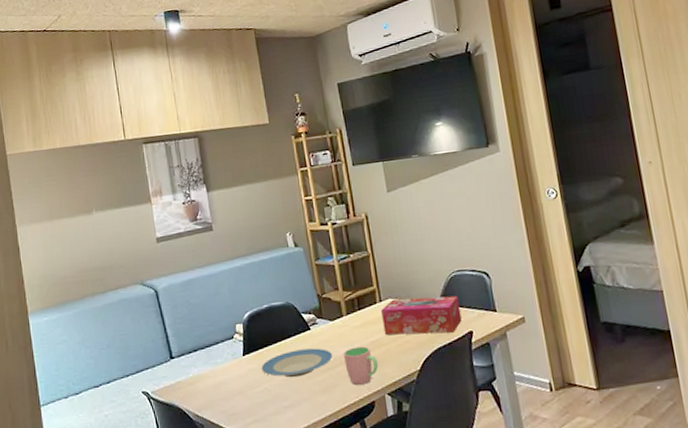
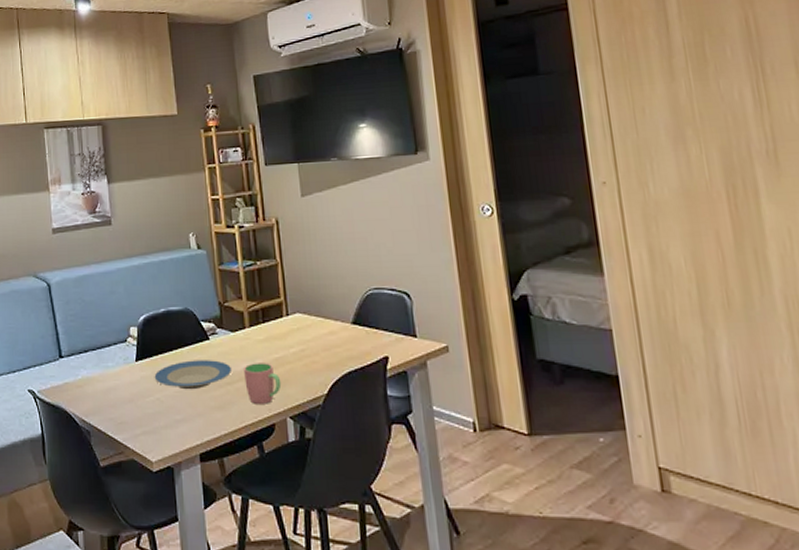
tissue box: present [381,295,462,335] -> none [288,314,377,356]

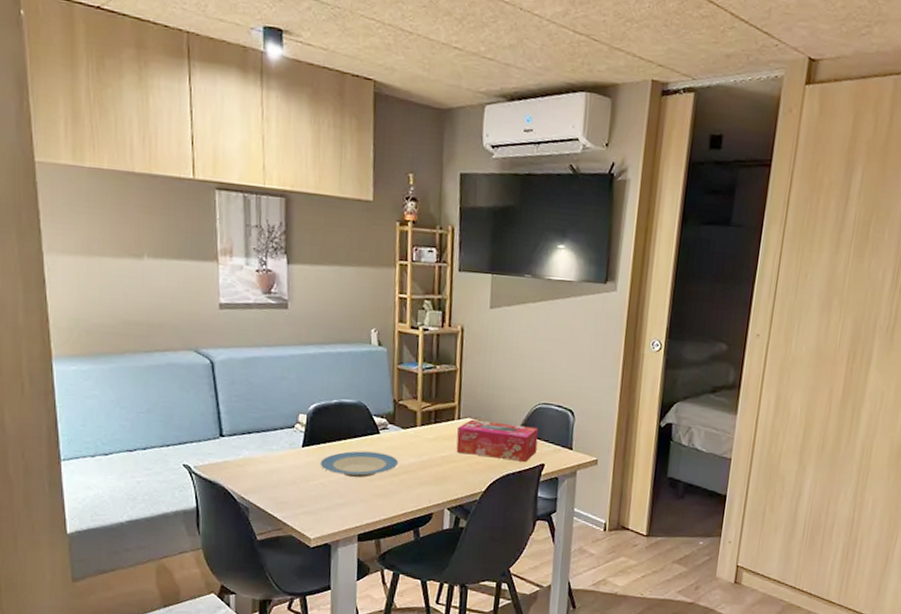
cup: present [244,363,282,404] -> none [409,459,444,496]
tissue box: none [288,314,377,356] -> present [456,419,539,462]

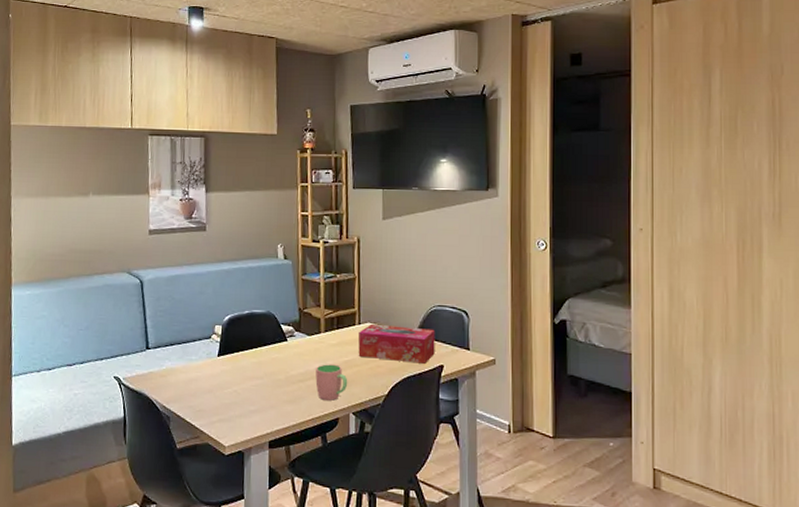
plate: present [320,451,399,478] -> none [233,358,306,385]
cup: none [409,459,444,496] -> present [315,364,348,401]

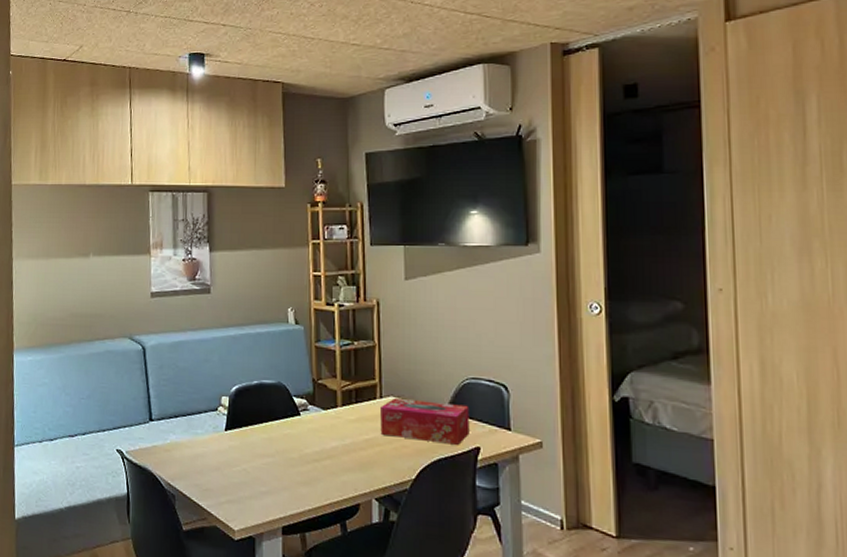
cup: present [315,364,348,401] -> none [333,442,370,484]

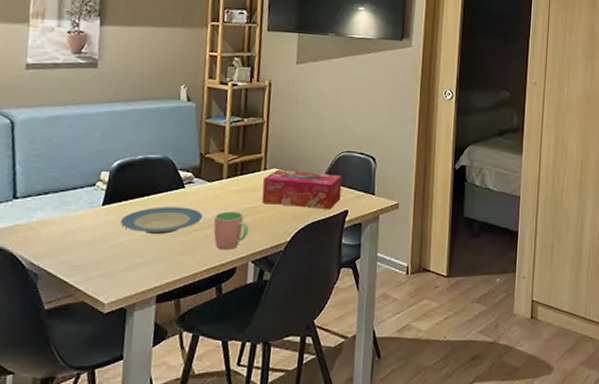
plate: none [242,434,321,464] -> present [120,206,204,235]
cup: none [333,442,370,484] -> present [213,211,249,249]

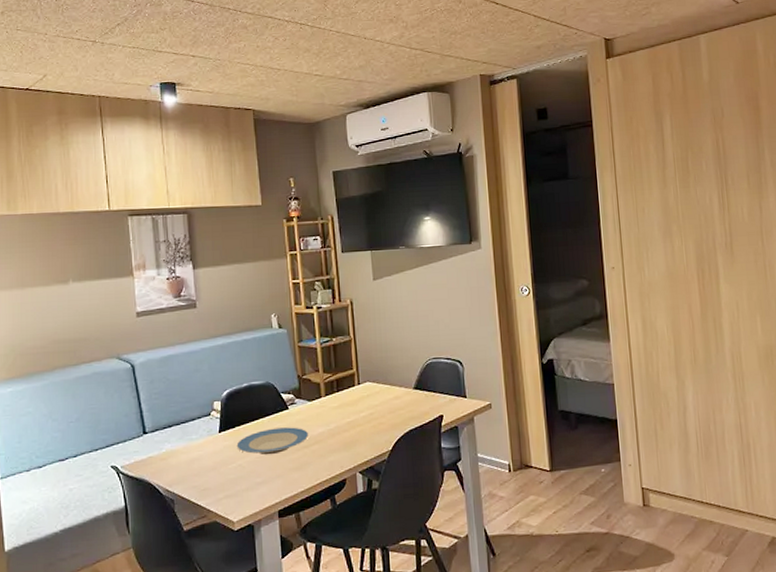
cup: present [213,211,249,249] -> none [319,426,353,463]
tissue box: present [262,169,343,209] -> none [359,381,434,417]

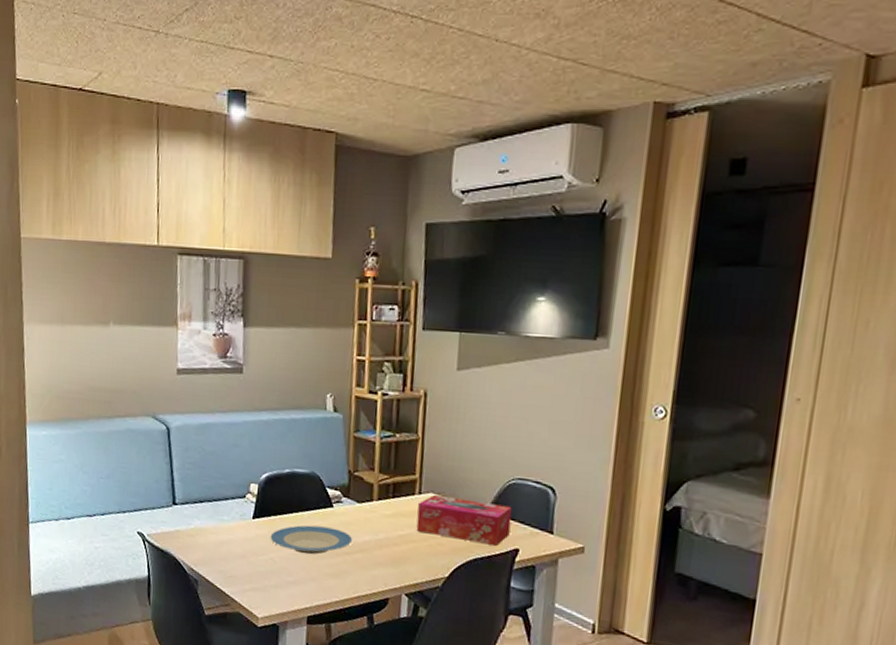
tissue box: none [359,381,434,417] -> present [416,494,513,546]

